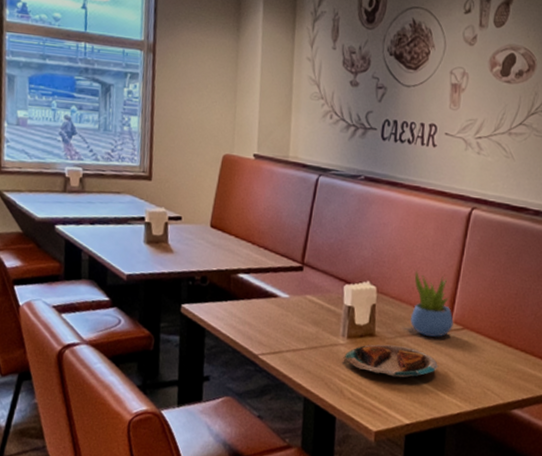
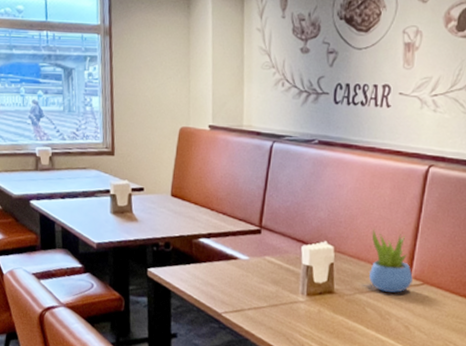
plate: present [343,344,439,378] -> none [303,300,399,333]

